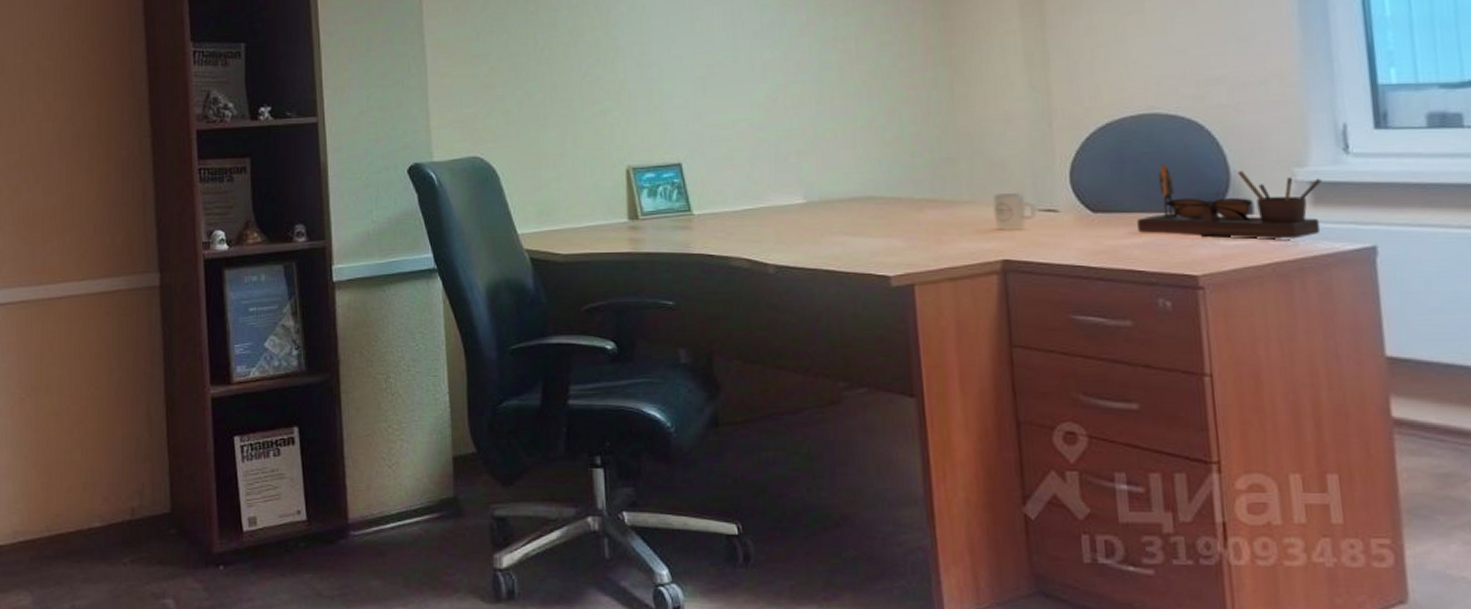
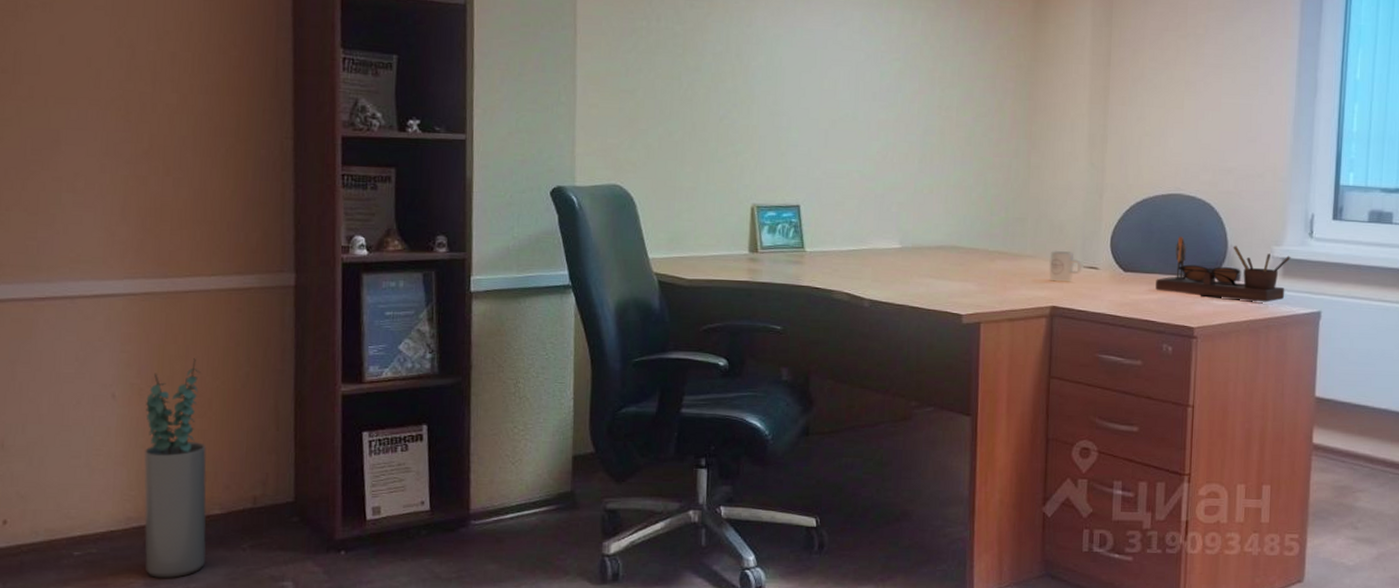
vase: none [27,365,89,596] -> present [143,358,207,579]

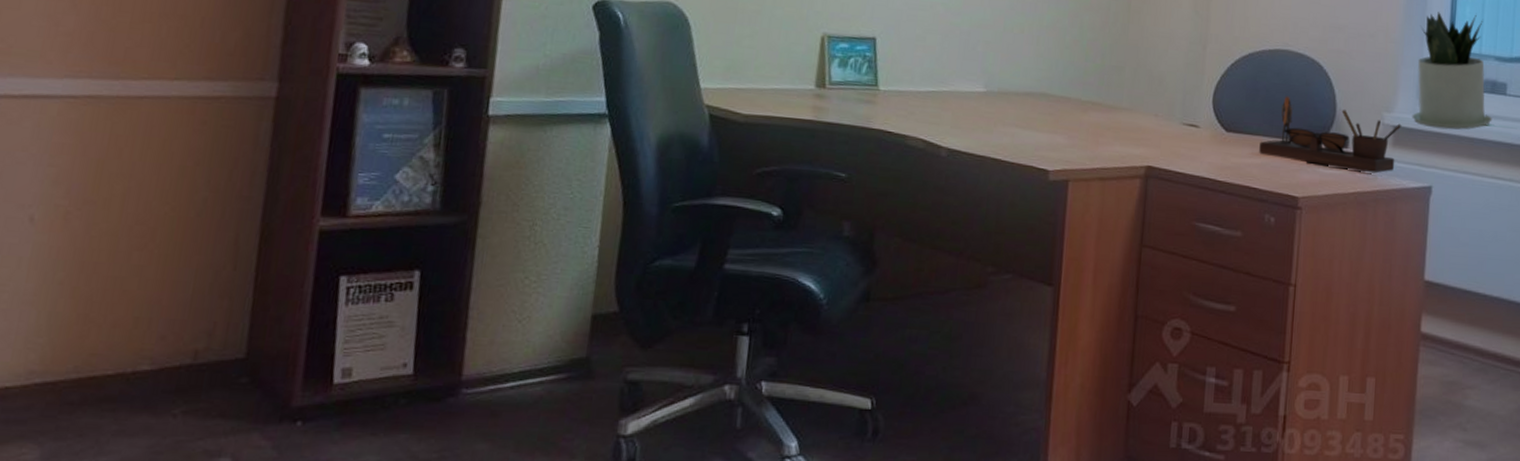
vase: present [143,358,207,579] -> none [44,178,147,450]
mug: present [1049,251,1082,282] -> none [1145,104,1181,140]
planter: none [1300,149,1379,259] -> present [1412,12,1492,130]

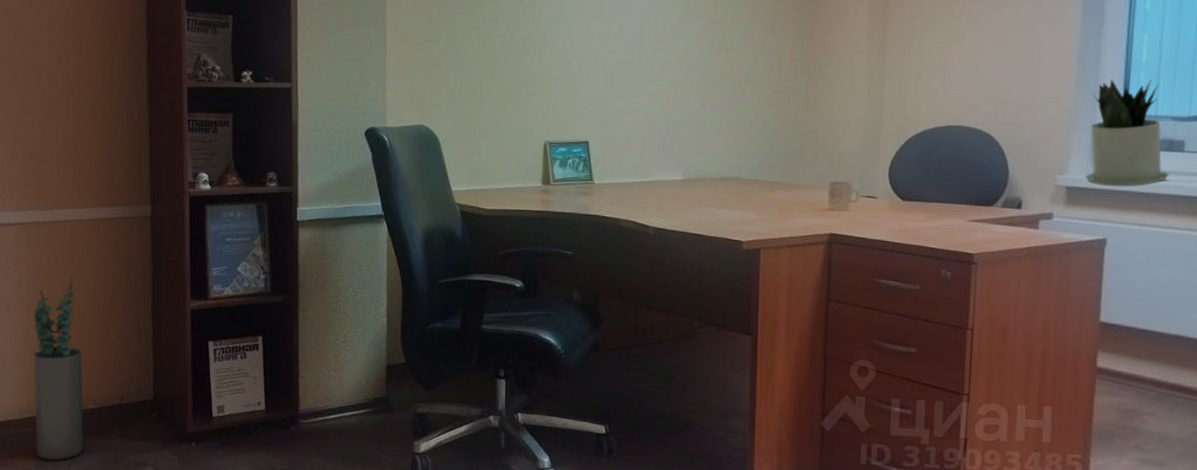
vase: none [44,178,147,450] -> present [33,277,84,461]
mug: none [1145,104,1181,140] -> present [827,181,860,211]
desk organizer: present [1259,96,1402,174] -> none [934,166,1075,230]

